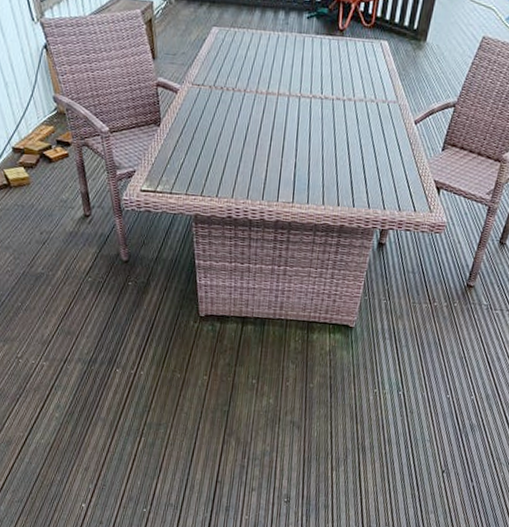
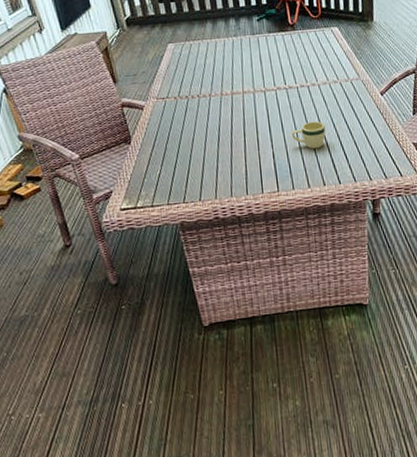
mug: none [317,137,352,167] -> present [291,121,326,149]

